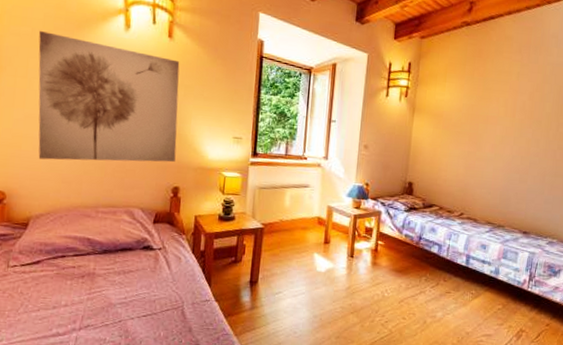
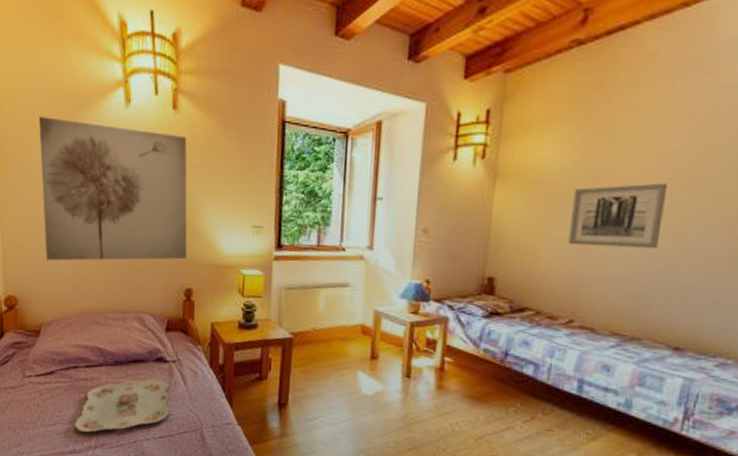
serving tray: none [60,265,155,317] -> present [75,379,171,433]
wall art: none [460,121,520,166] -> present [568,183,668,249]

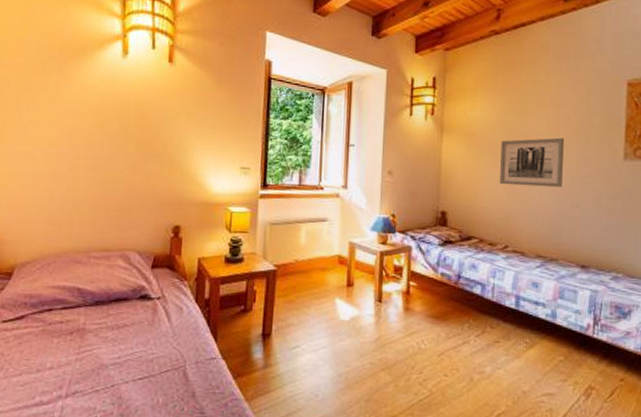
wall art: present [39,117,188,261] -> none [26,62,181,200]
serving tray: present [75,379,171,433] -> none [44,317,153,381]

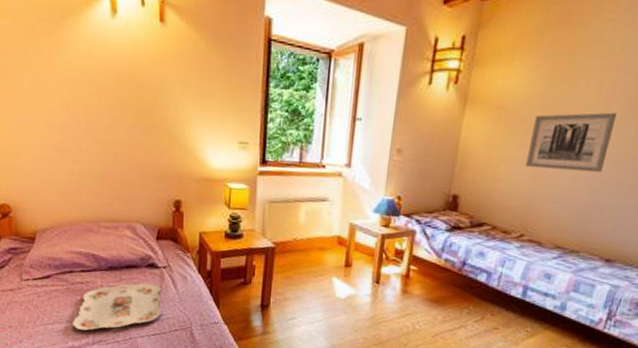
serving tray: none [44,317,153,381] -> present [73,283,162,331]

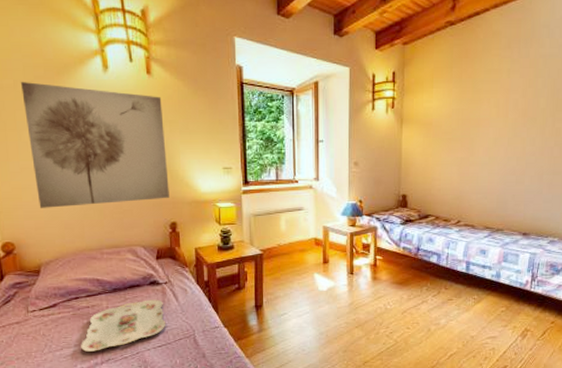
wall art: none [23,24,176,173] -> present [21,82,169,208]
wall art: present [525,112,618,173] -> none [453,121,513,168]

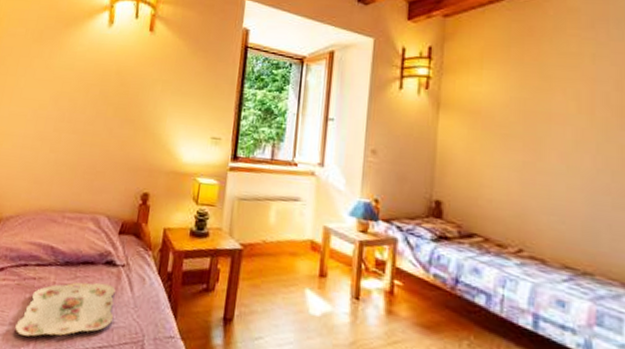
wall art: present [21,82,169,208] -> none [16,31,159,165]

